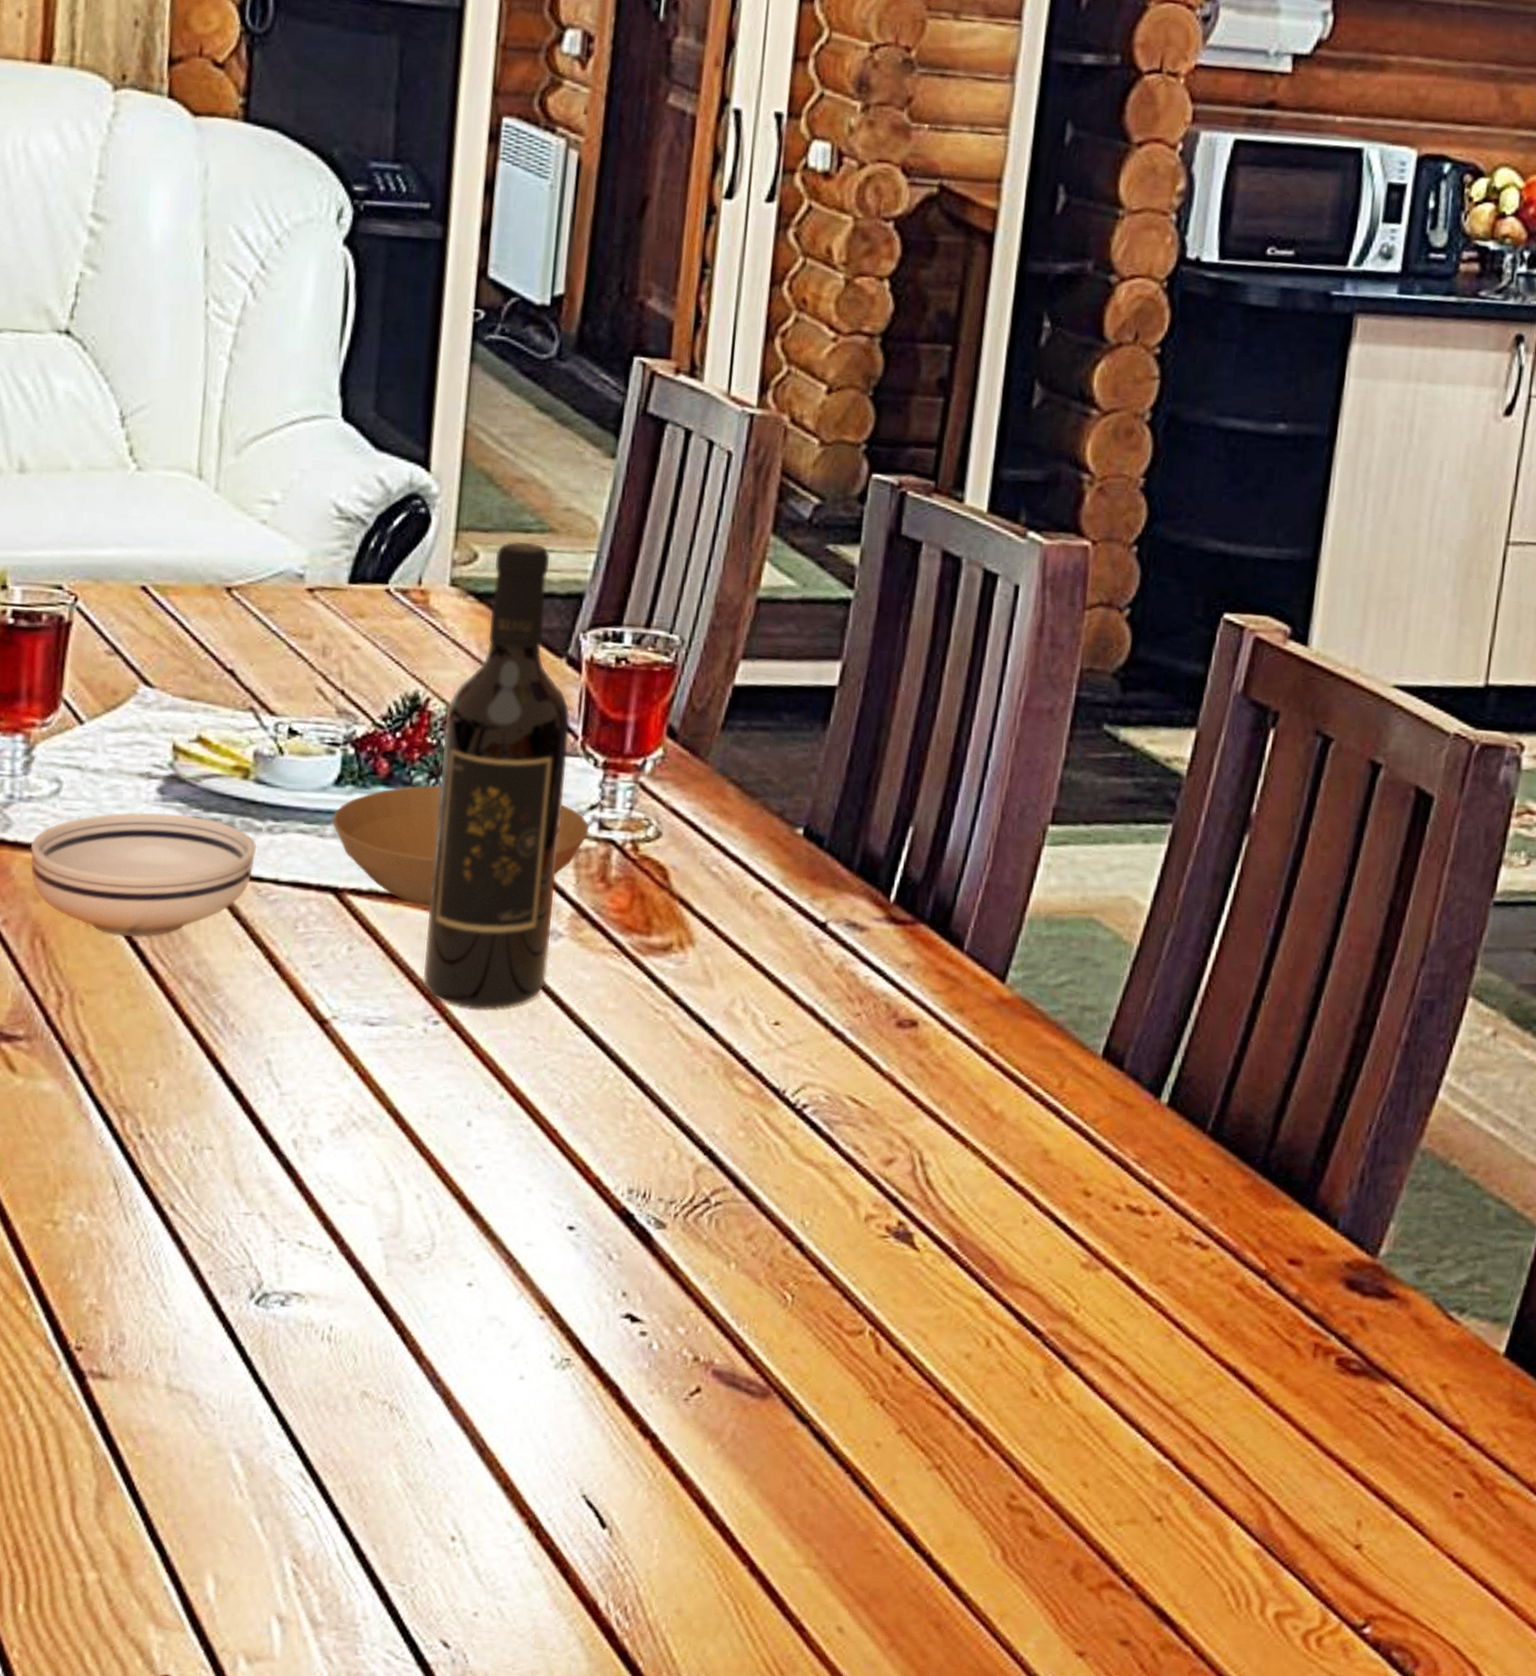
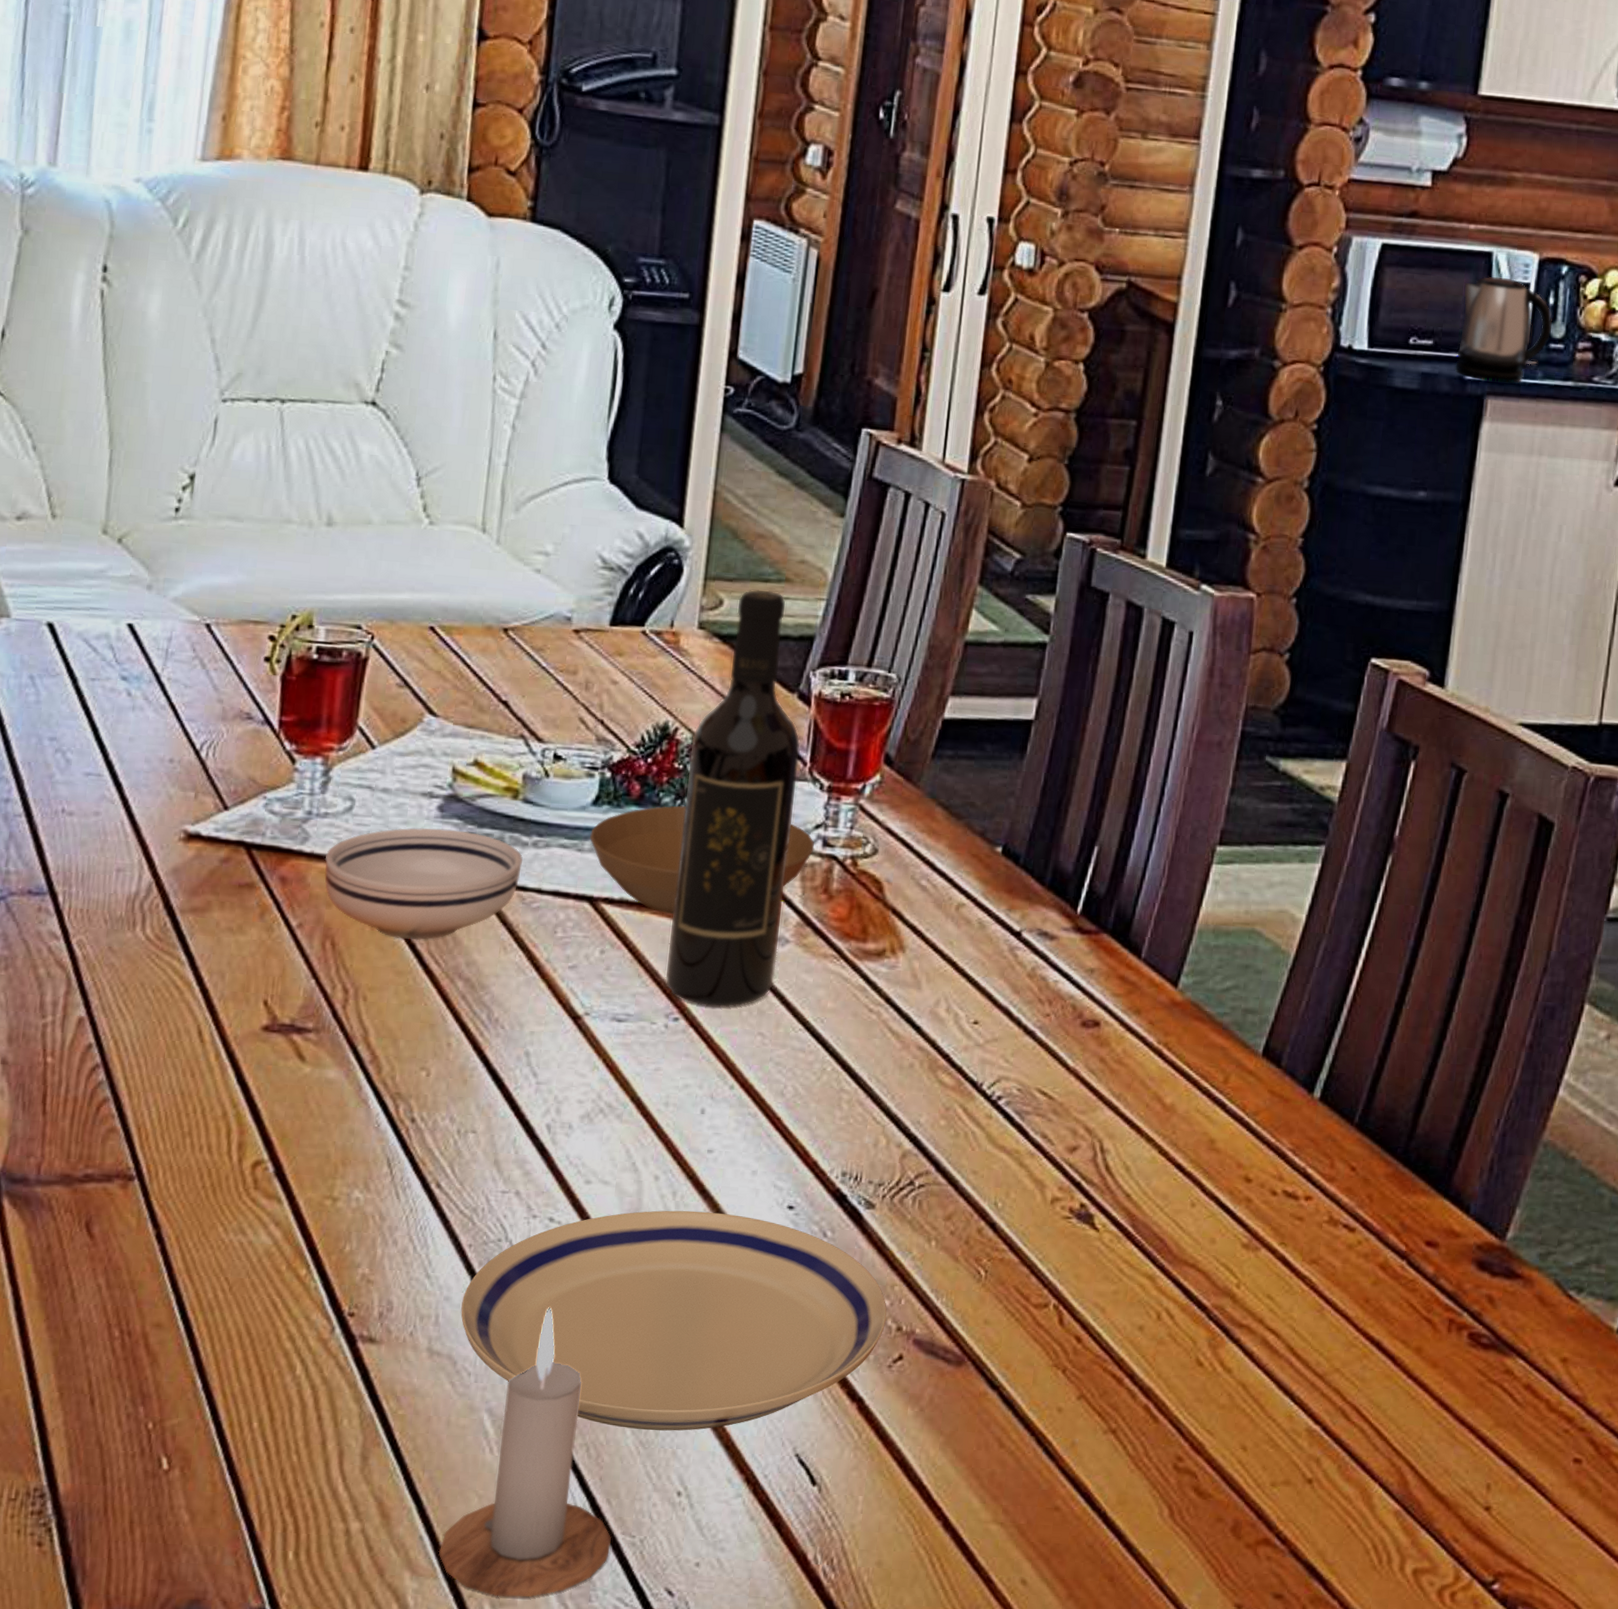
candle: none [185,1339,378,1651] -> present [438,1307,611,1597]
plate: none [202,1232,682,1471] -> present [461,1210,887,1431]
kettle: none [1320,176,1433,298] -> present [1455,276,1553,382]

